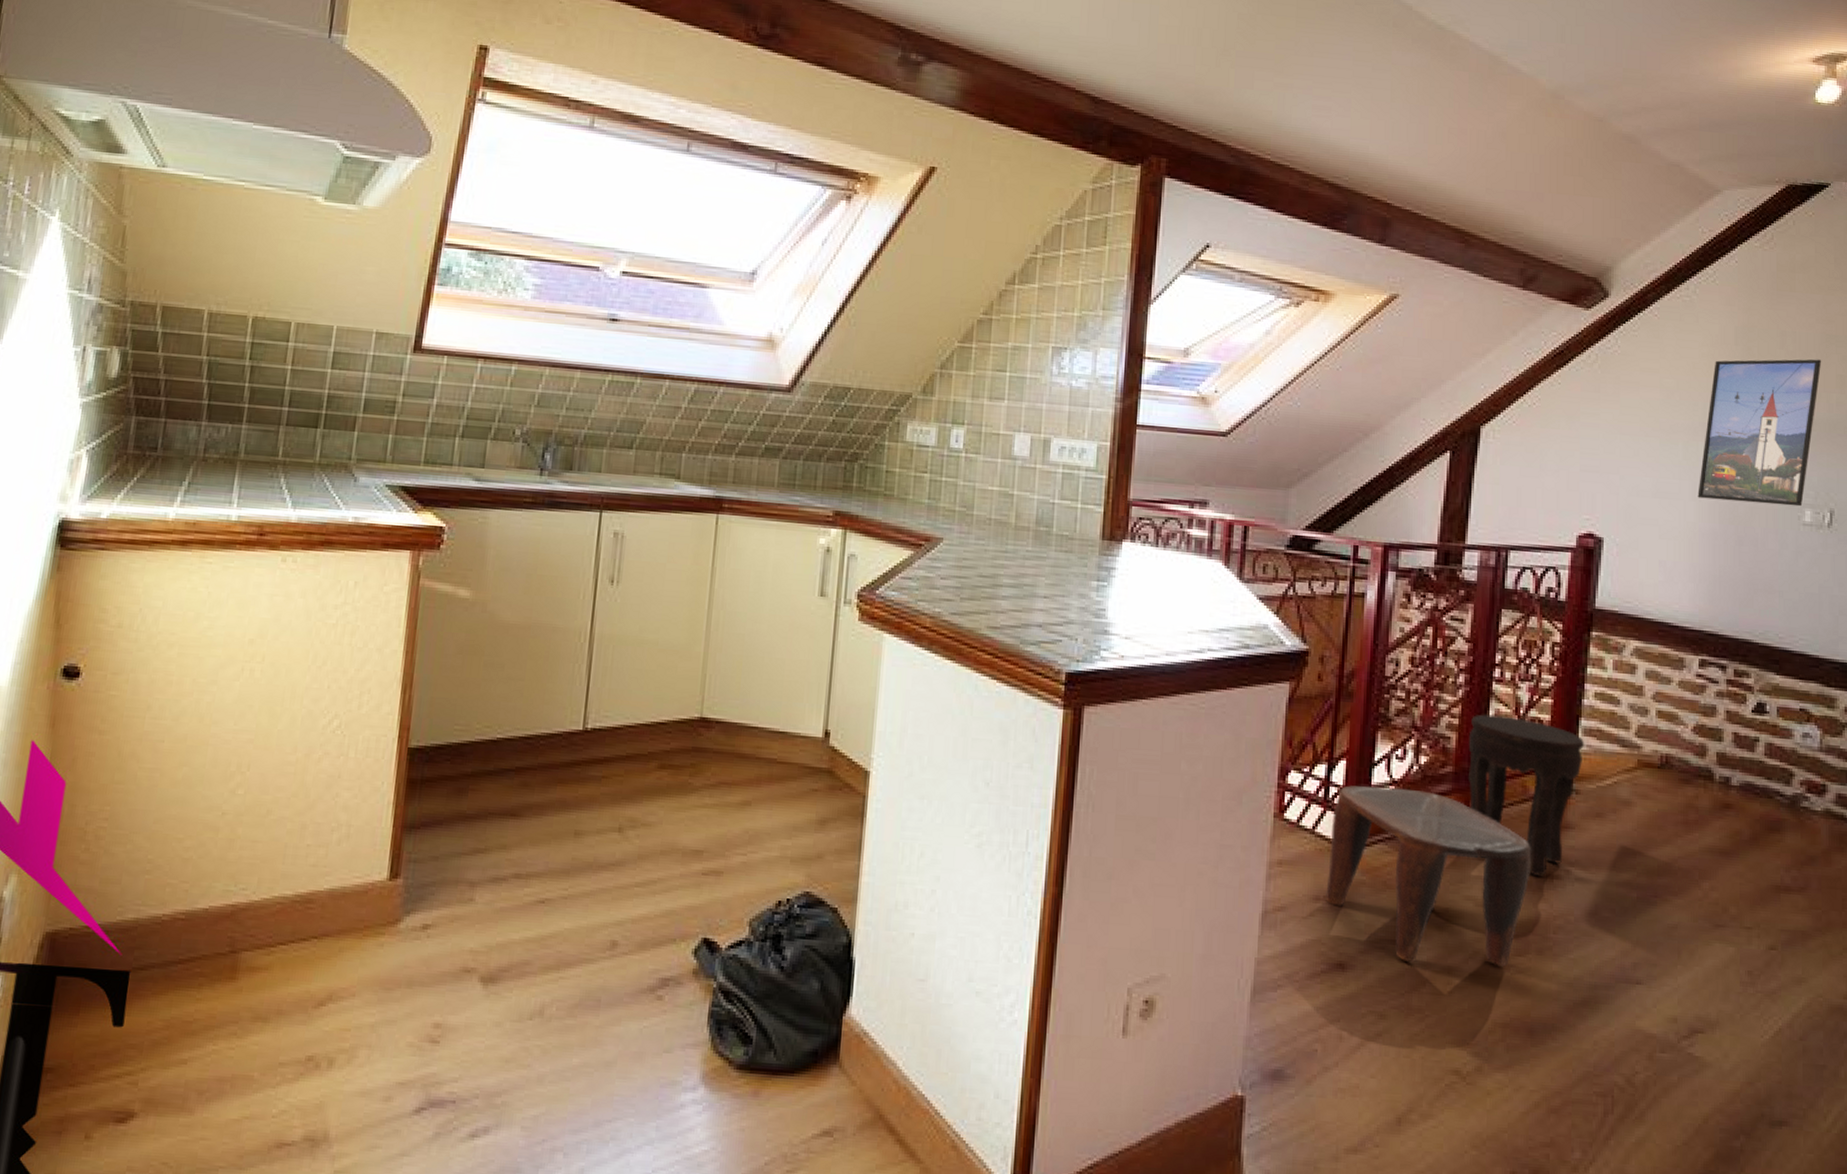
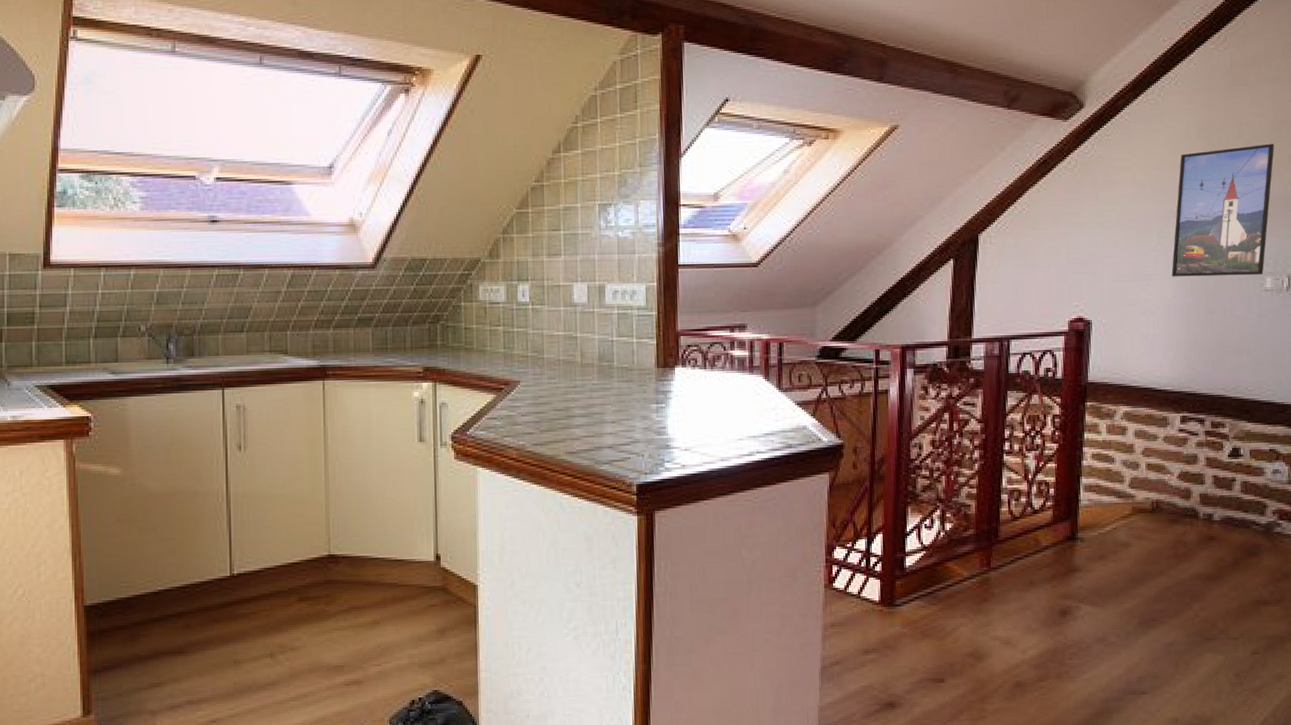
stool: present [1326,785,1531,967] -> none [874,552,1046,696]
side table: present [1468,714,1585,876] -> none [986,482,1086,613]

